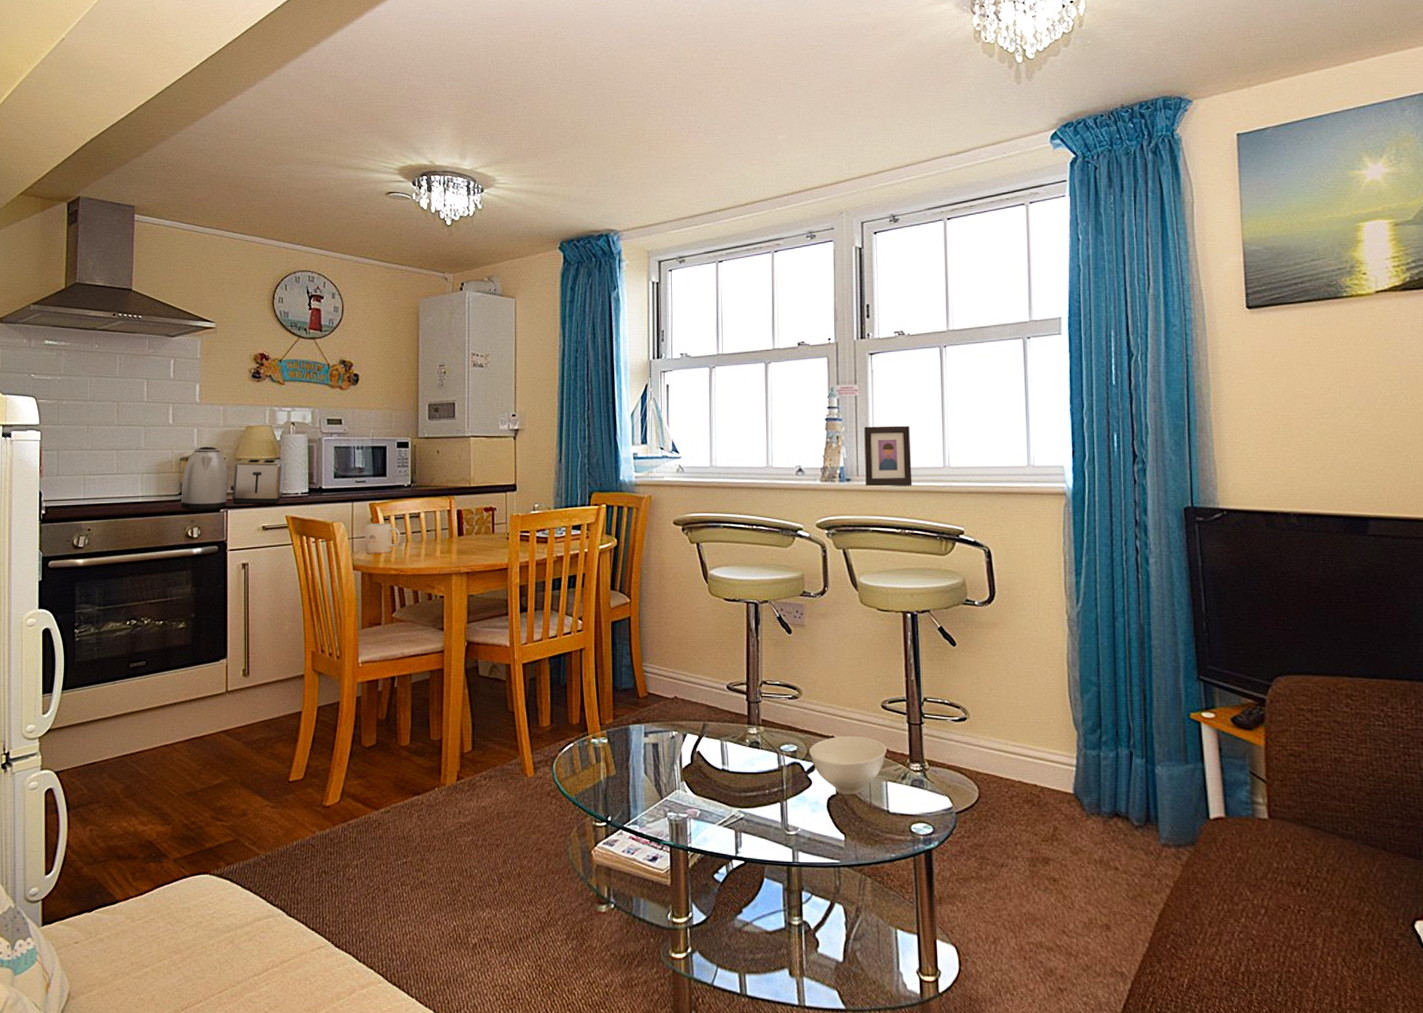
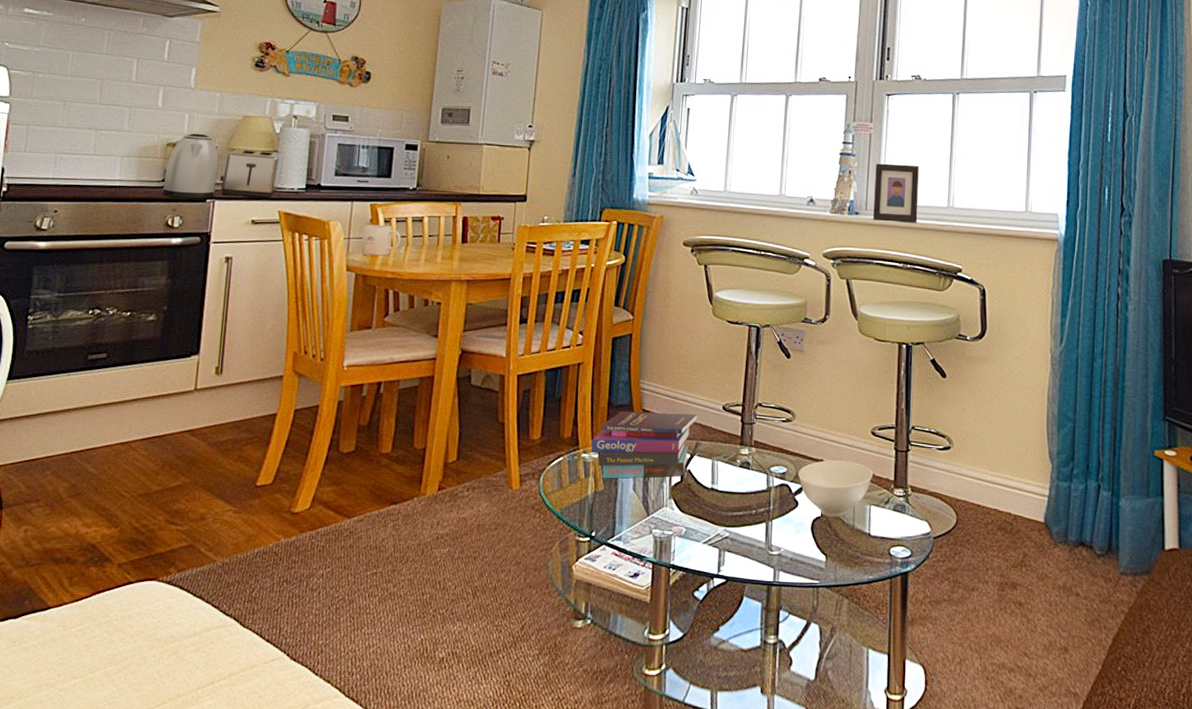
books: none [599,695,702,764] -> present [591,411,697,479]

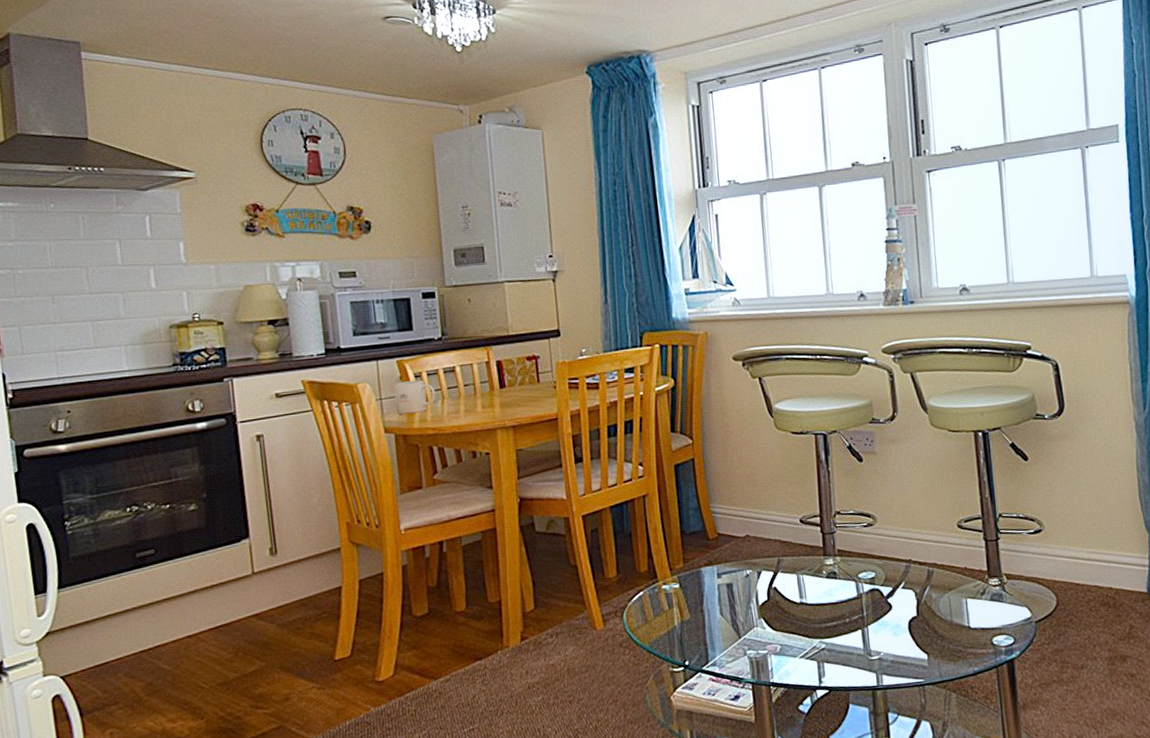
kettle: present [162,133,219,199] -> none [174,310,231,381]
toaster: present [220,148,283,198] -> none [233,318,297,372]
books: present [591,411,697,479] -> none [669,531,775,608]
bowl: present [797,460,874,517] -> none [887,557,966,616]
picture frame: present [873,163,919,223] -> none [925,243,977,308]

